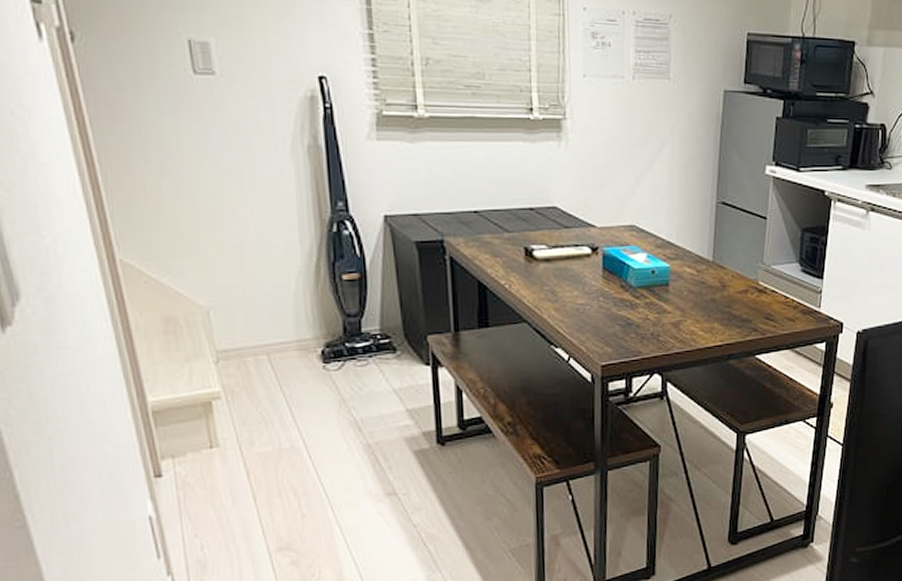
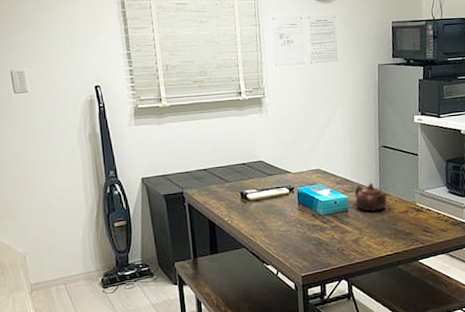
teapot: none [679,250,721,288] -> present [354,183,387,212]

